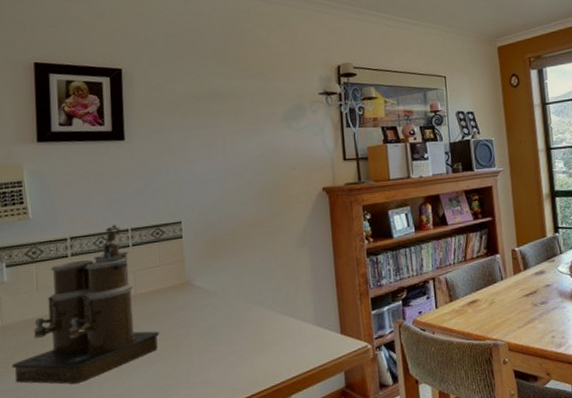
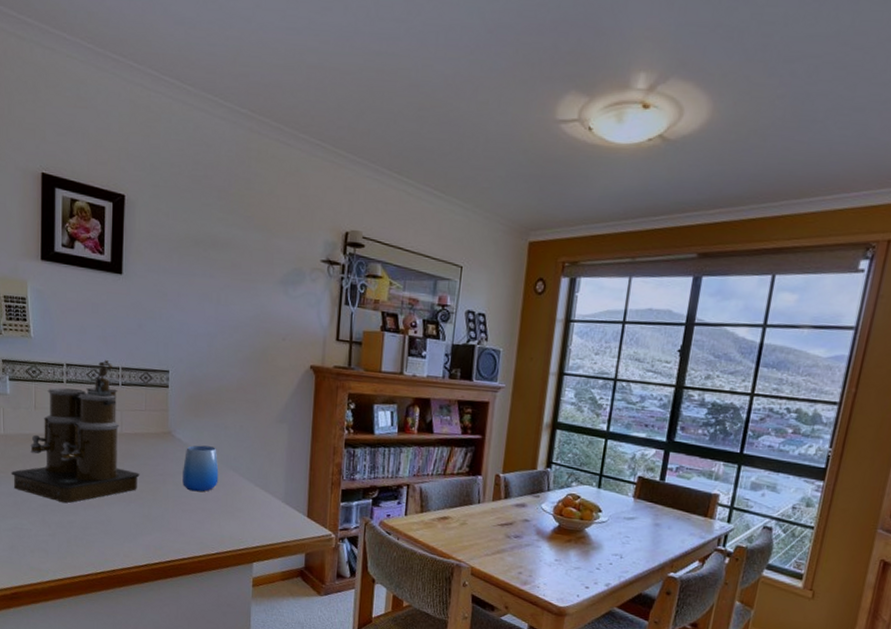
cup: none [205,286,245,337] -> present [182,445,219,492]

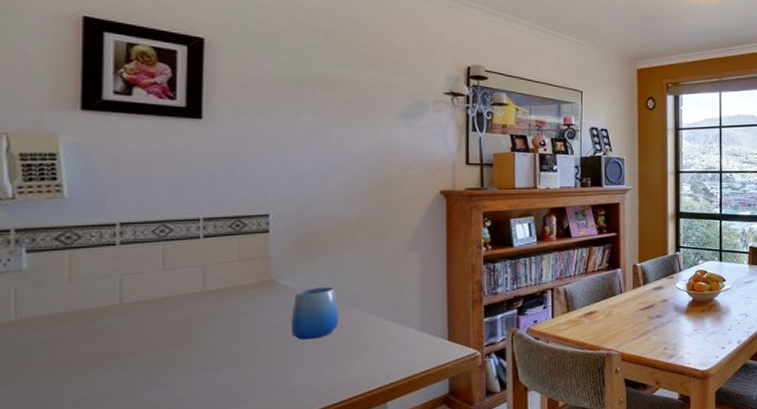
coffee maker: present [11,359,140,503] -> none [26,211,232,389]

